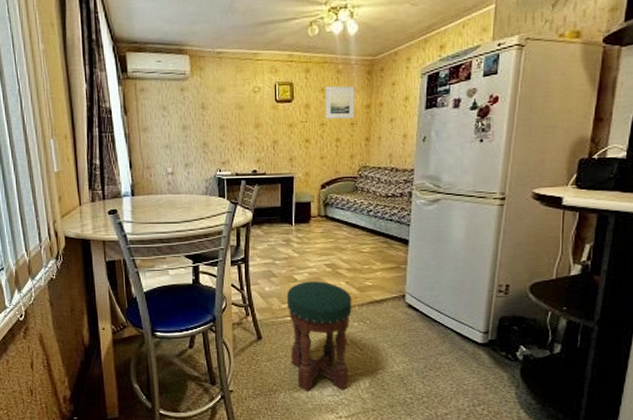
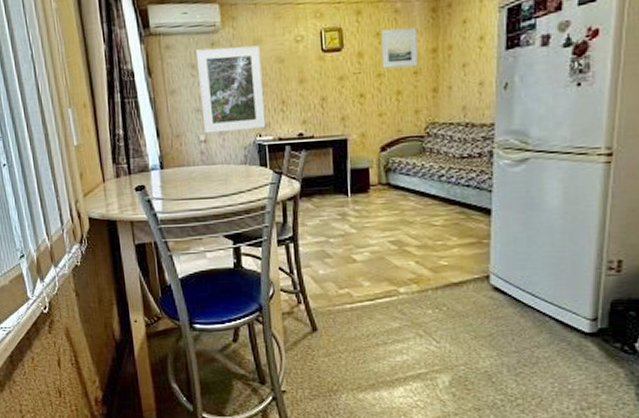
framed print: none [167,93,226,167] -> present [195,45,266,133]
stool: present [286,281,352,391] -> none [344,261,425,392]

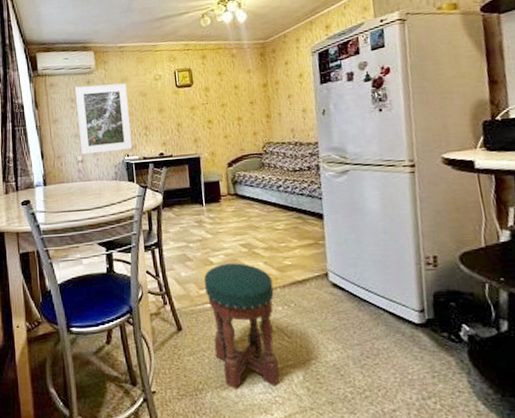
stool: none [344,261,425,392] -> present [204,263,280,389]
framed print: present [380,27,418,69] -> none [221,67,253,100]

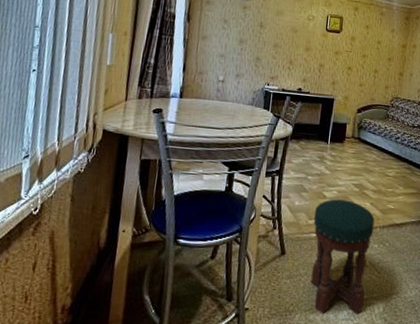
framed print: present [74,83,133,155] -> none [224,9,280,79]

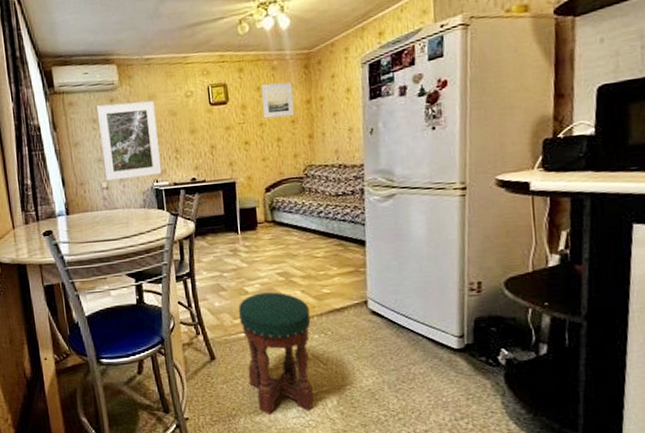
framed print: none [224,9,280,79] -> present [96,100,162,181]
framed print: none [367,24,394,55] -> present [260,81,295,119]

